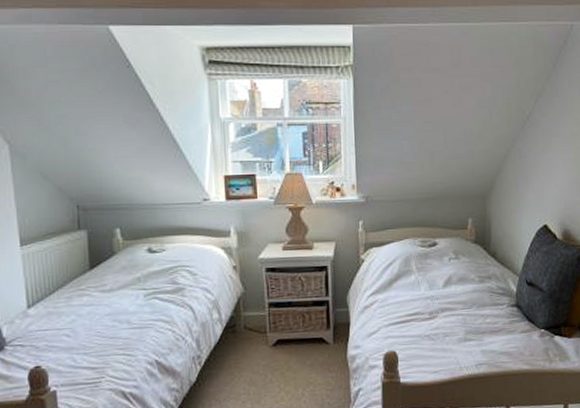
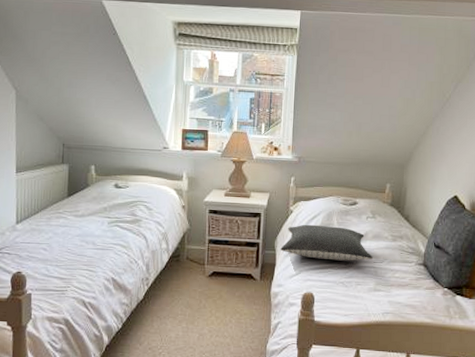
pillow: none [354,272,460,312] -> present [280,224,373,261]

